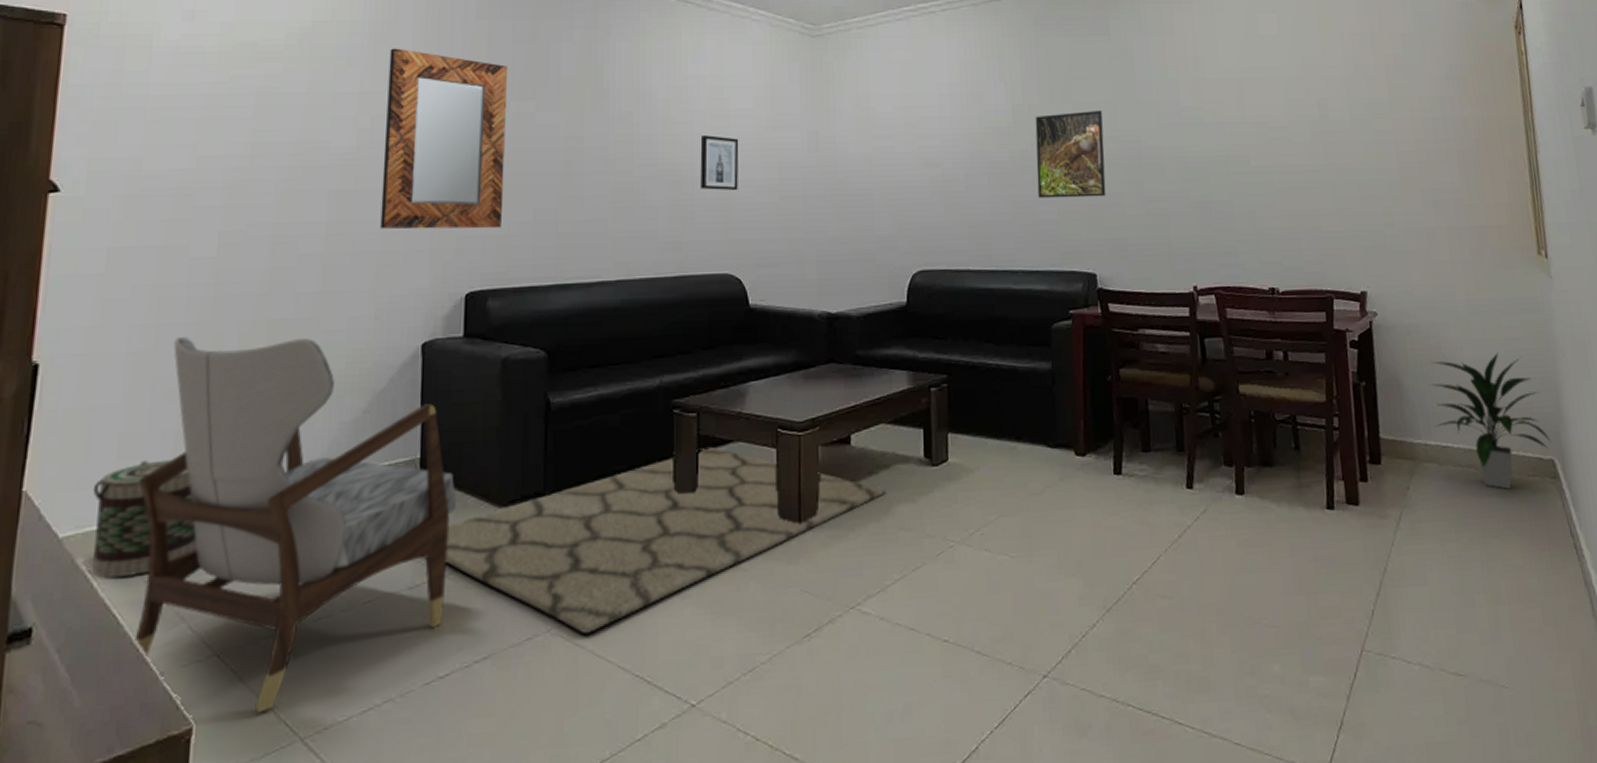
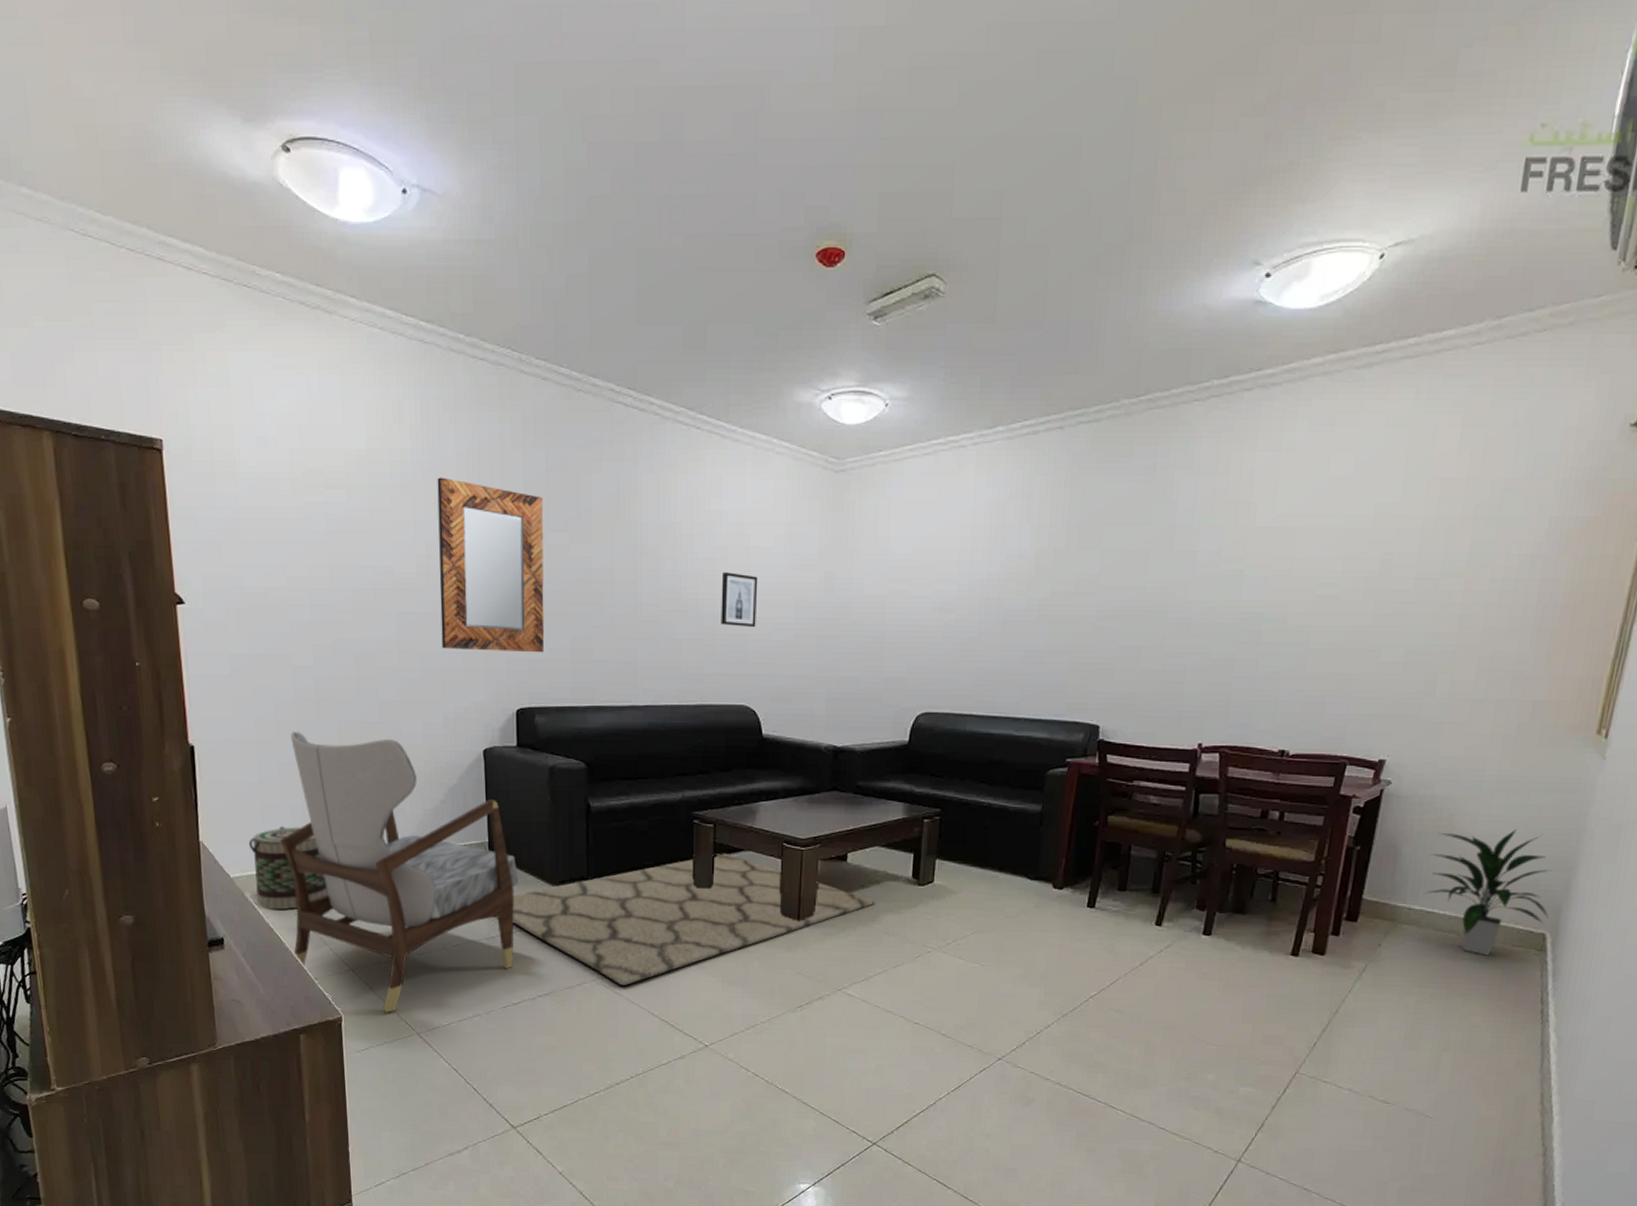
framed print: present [1035,110,1106,199] -> none [1051,559,1133,650]

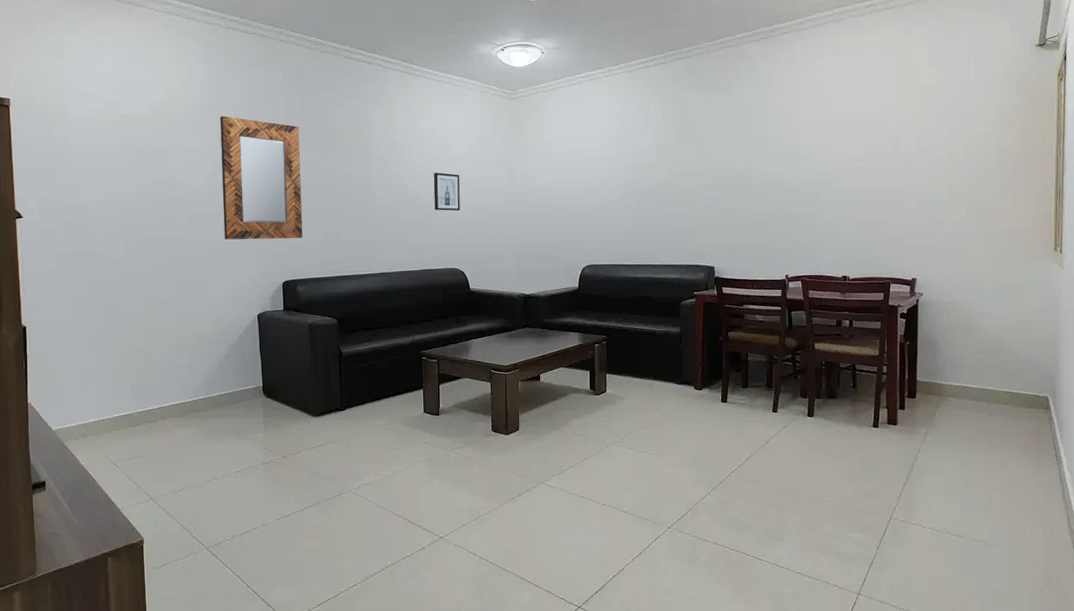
basket: present [248,826,329,909] -> none [68,385,134,454]
armchair: present [280,731,519,1013] -> none [94,309,288,533]
rug: present [512,852,875,986] -> none [282,381,564,493]
indoor plant: present [1424,830,1551,956] -> none [958,322,1048,416]

